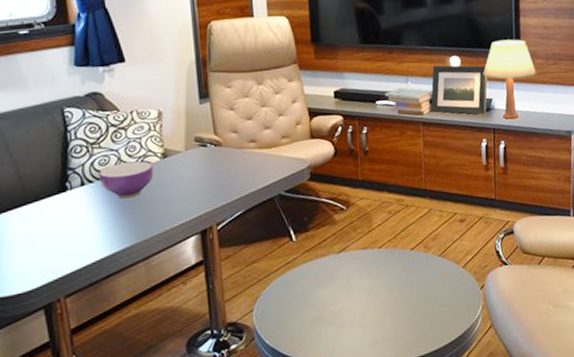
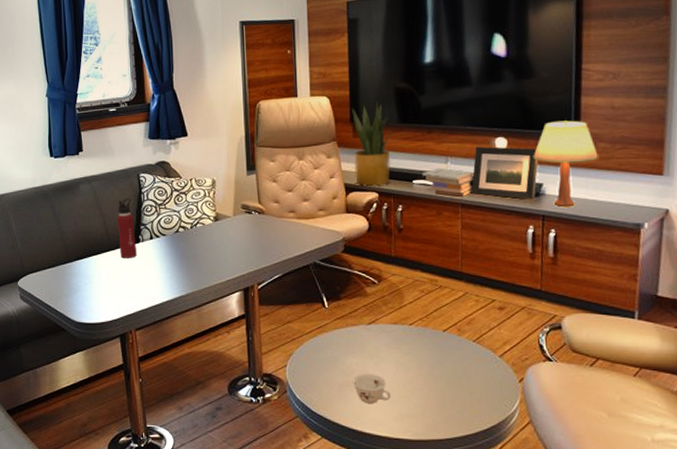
water bottle: none [34,138,63,212] -> present [117,198,137,258]
bowl: present [99,161,153,199] -> none [164,222,206,253]
planter: none [312,22,355,111] -> present [352,102,394,187]
teacup: none [324,303,364,336] -> present [352,373,391,403]

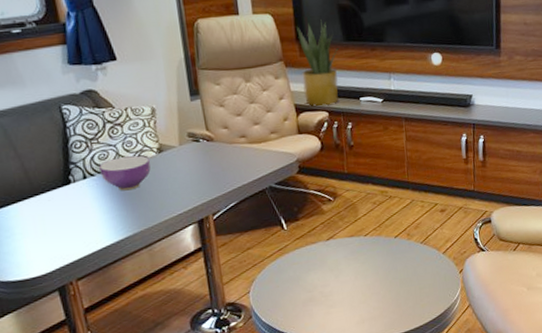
water bottle: present [117,198,137,258] -> none [38,134,69,204]
bowl: none [164,222,206,253] -> present [99,155,151,191]
teacup: present [352,373,391,403] -> none [315,286,352,315]
books: present [421,167,474,198] -> none [368,84,415,112]
picture frame: present [470,146,539,200] -> none [412,62,469,110]
table lamp: present [533,119,600,208] -> none [463,35,516,116]

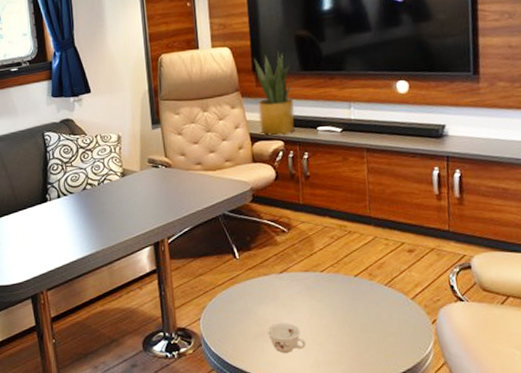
bowl: present [99,155,151,191] -> none [71,178,114,211]
teacup: none [315,286,352,315] -> present [266,322,306,353]

